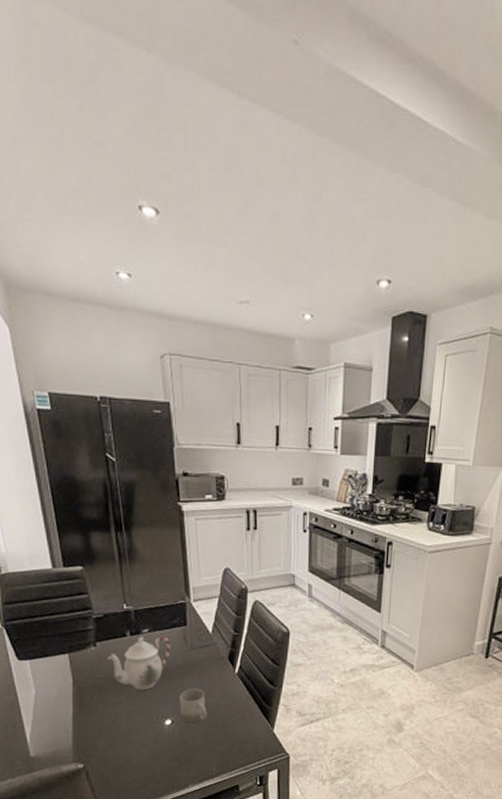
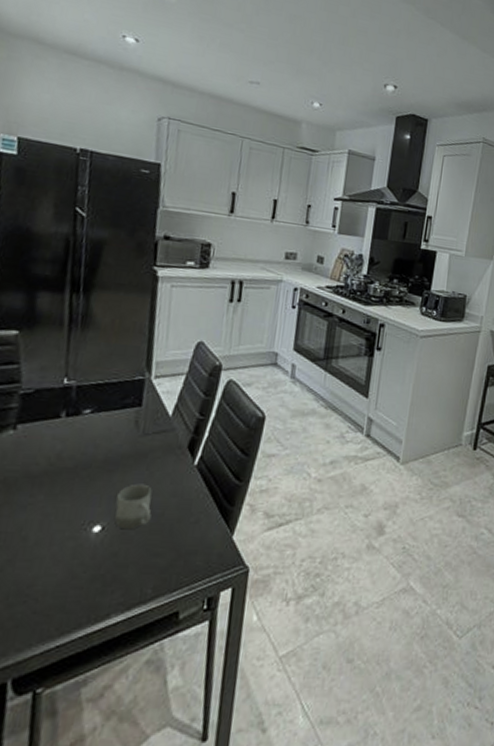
teapot: present [107,636,171,690] -> none [28,418,118,487]

